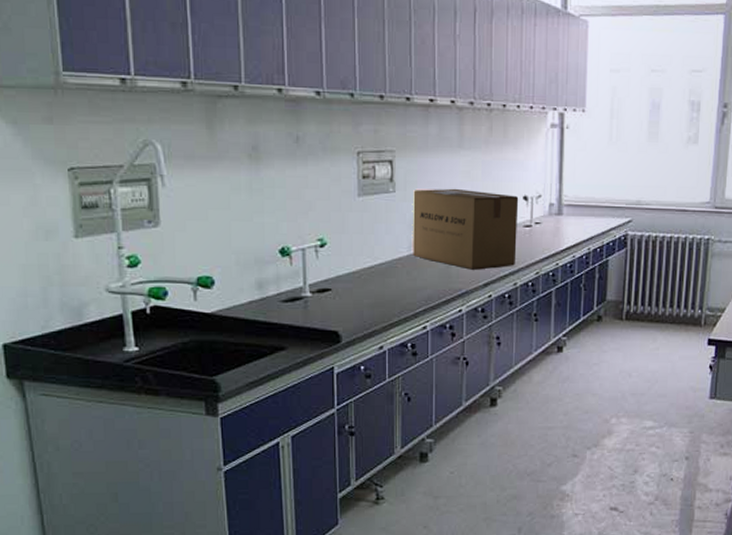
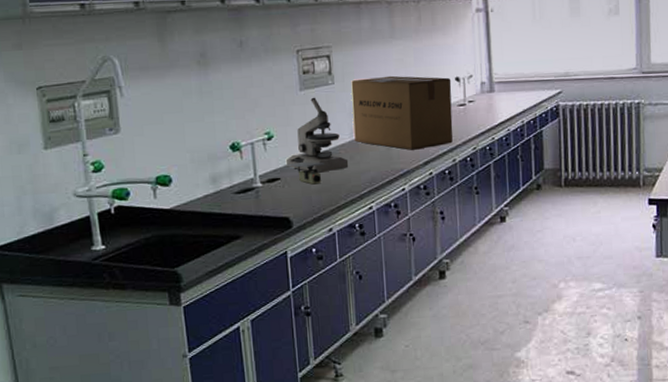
microscope: none [338,204,405,286] -> present [285,97,349,173]
security camera: none [339,273,380,298] -> present [287,161,325,185]

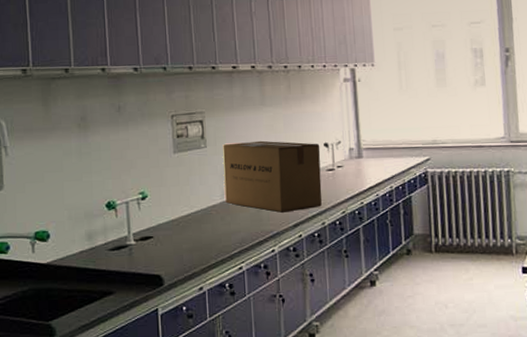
microscope: present [285,97,349,173] -> none [158,159,220,232]
security camera: present [287,161,325,185] -> none [160,221,196,244]

